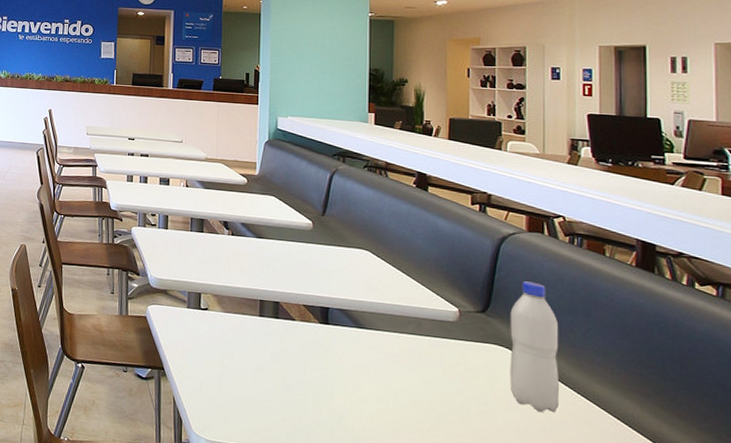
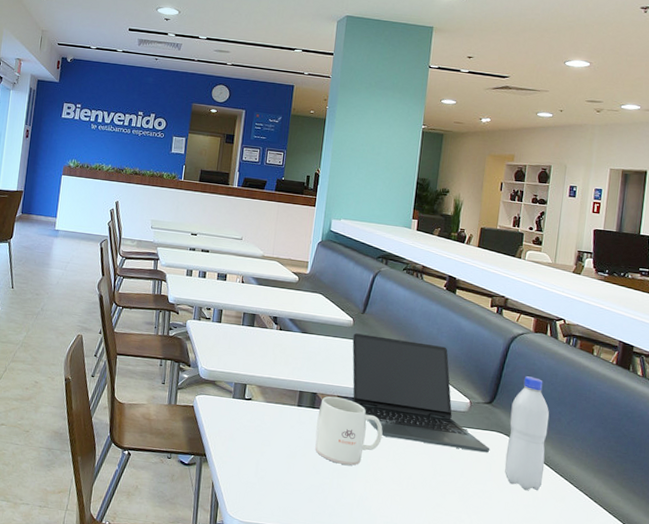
mug: none [282,305,359,382] -> present [315,396,383,466]
laptop: none [313,237,490,369] -> present [352,333,490,453]

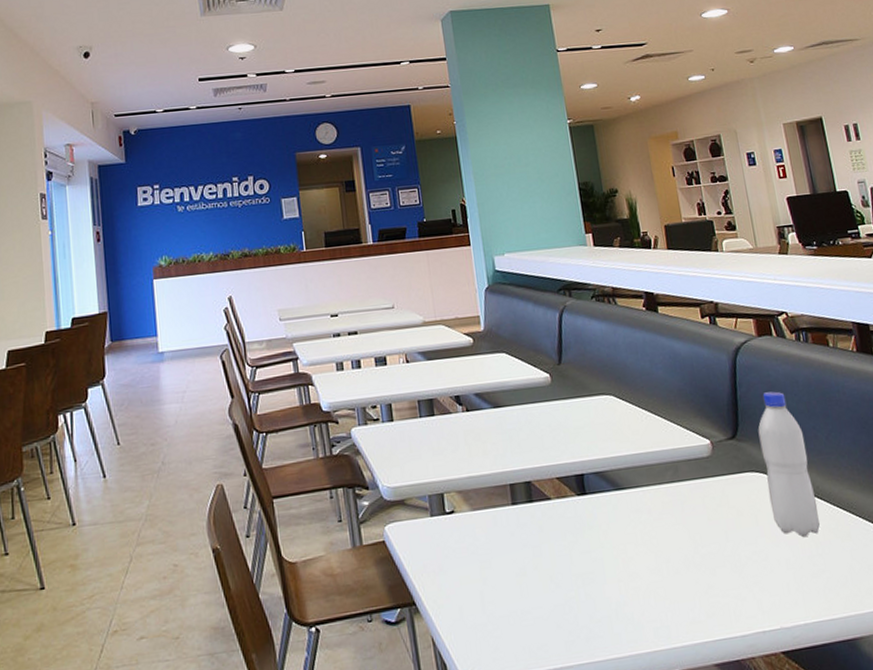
mug: present [315,396,383,466] -> none [538,478,623,567]
laptop: present [352,333,490,453] -> none [554,381,750,515]

